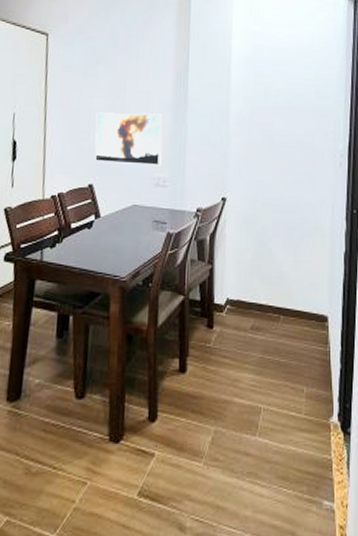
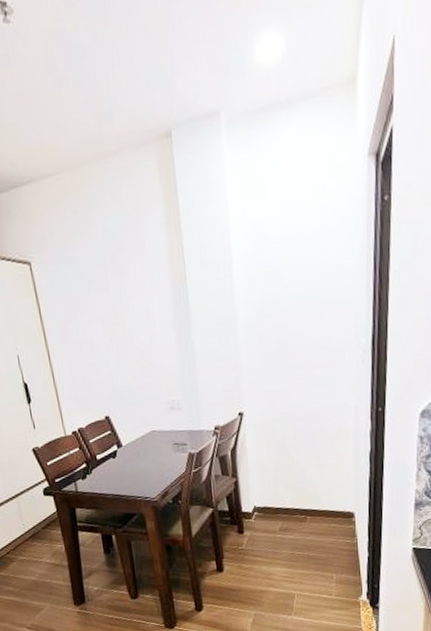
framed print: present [94,112,163,166] -> none [97,333,173,393]

